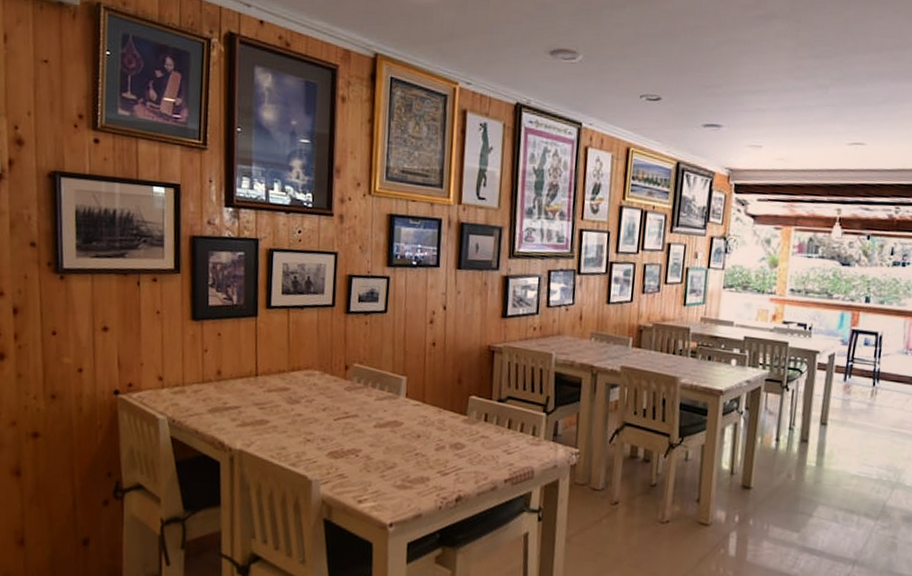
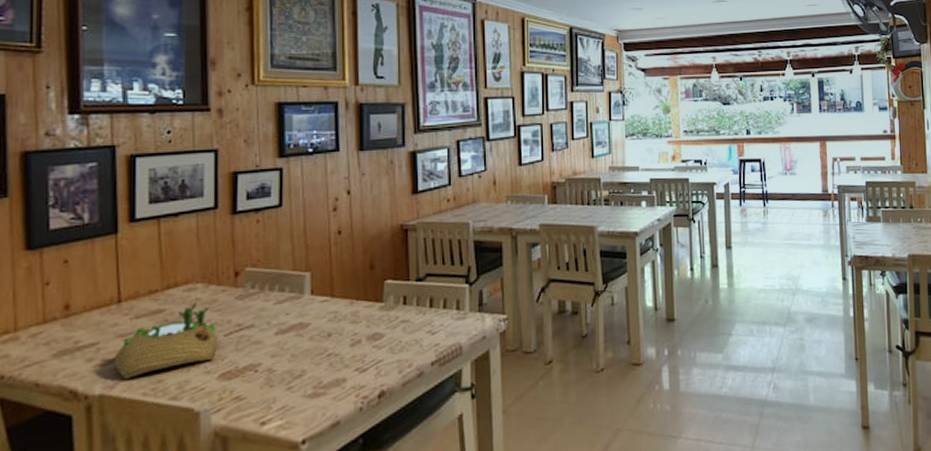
succulent planter: none [251,386,329,441] -> present [115,302,218,379]

